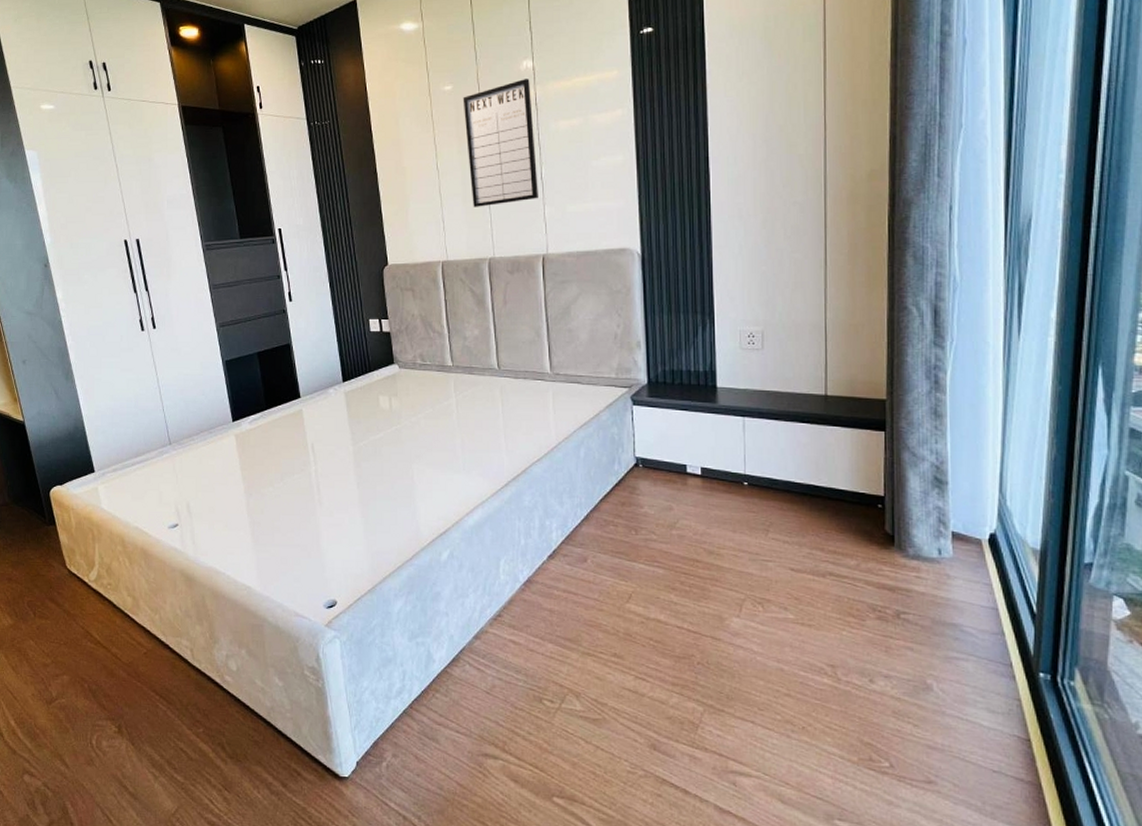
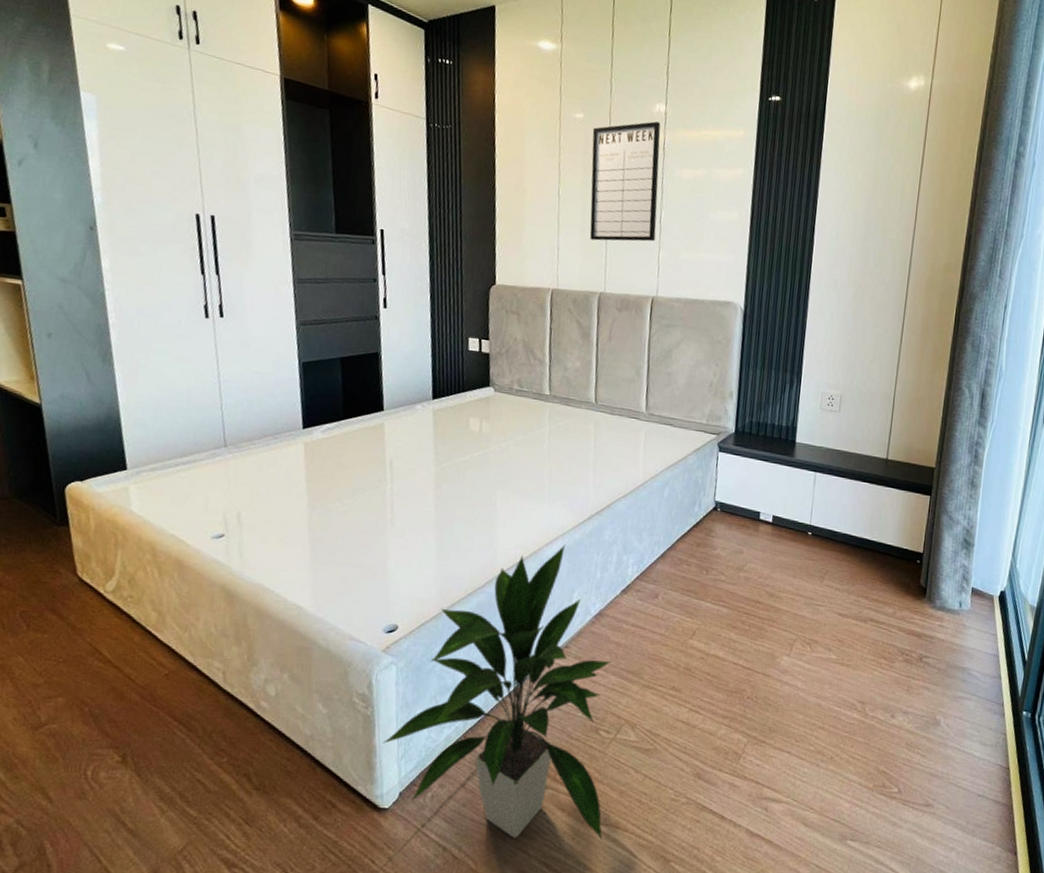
indoor plant: none [336,513,559,812] -> present [383,544,610,839]

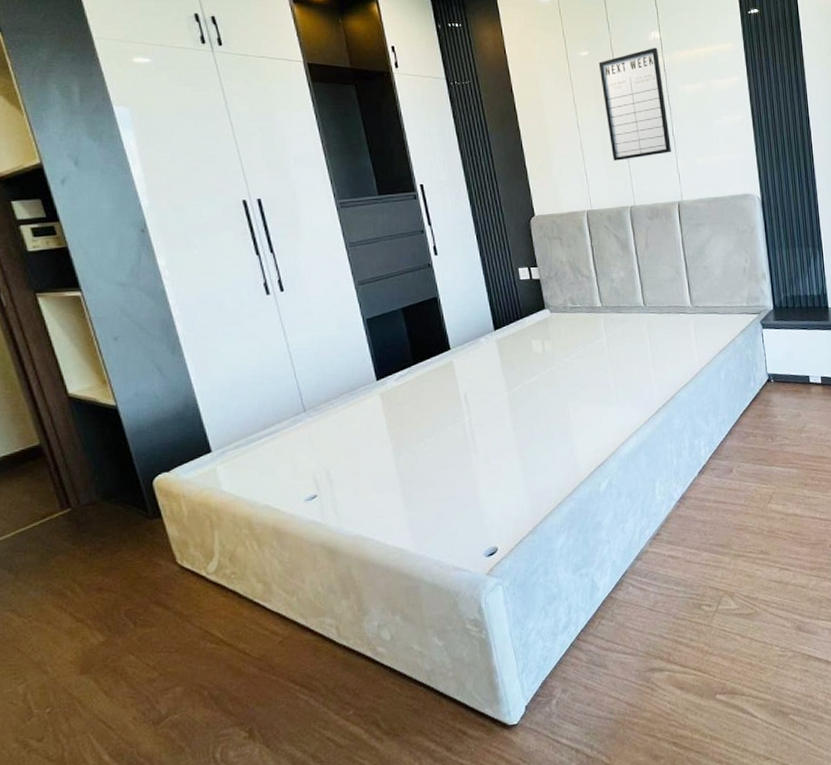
indoor plant: present [383,544,610,839] -> none [502,440,722,726]

